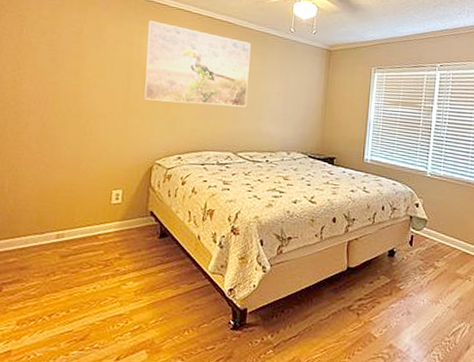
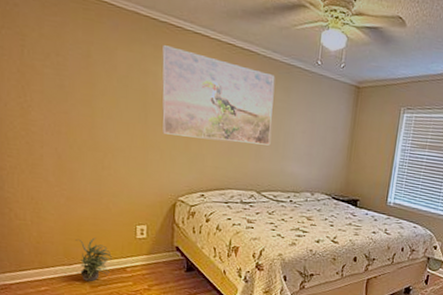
potted plant: none [47,204,85,251] -> present [75,237,112,281]

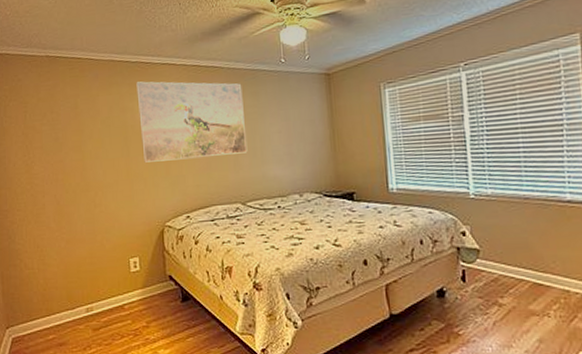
potted plant: present [75,237,112,281] -> none [76,277,110,324]

